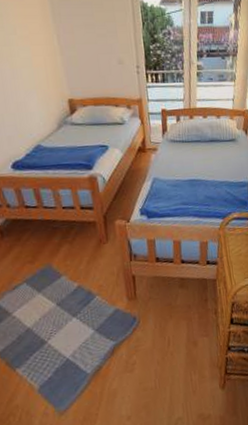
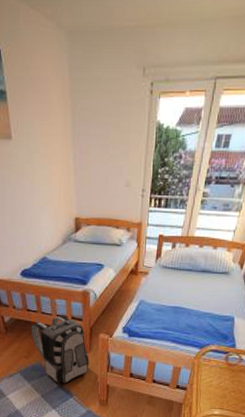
backpack: none [32,206,110,285] -> present [30,315,89,384]

